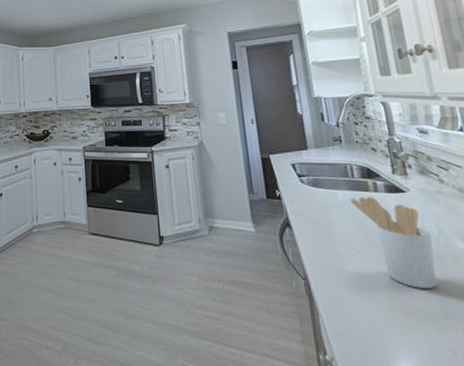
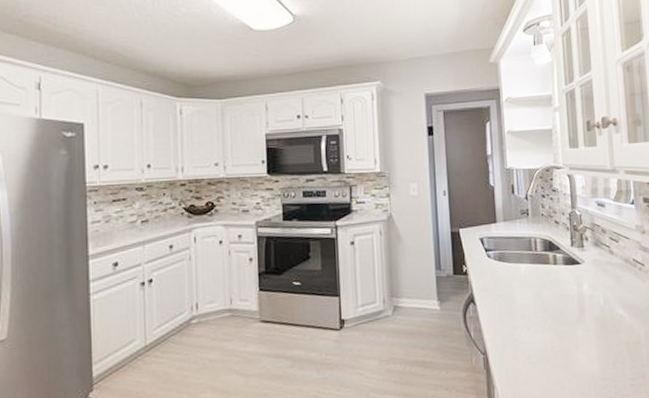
utensil holder: present [350,197,437,290] -> none [531,269,599,355]

